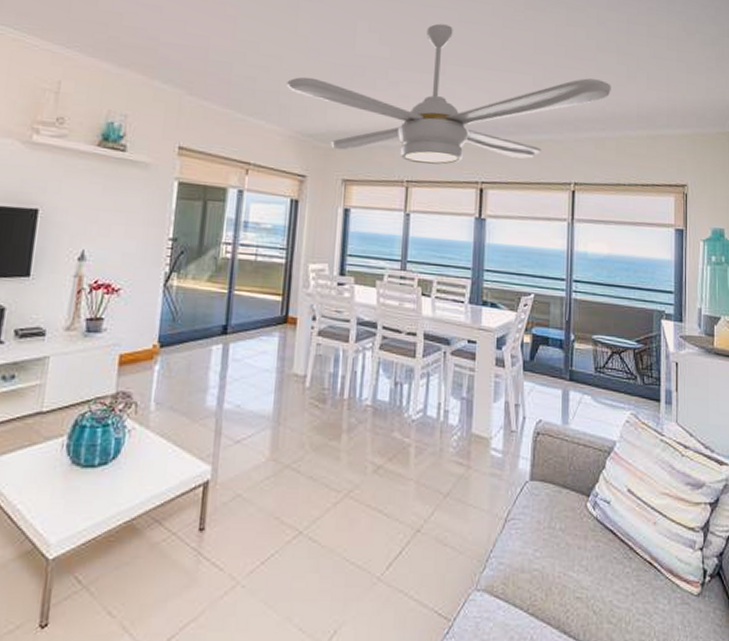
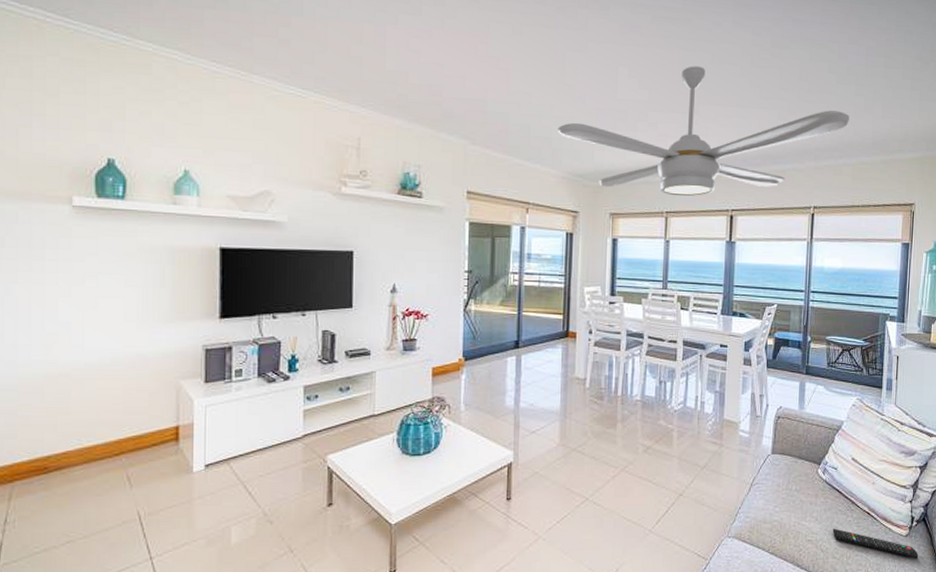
remote control: none [607,582,715,627] -> present [832,528,919,559]

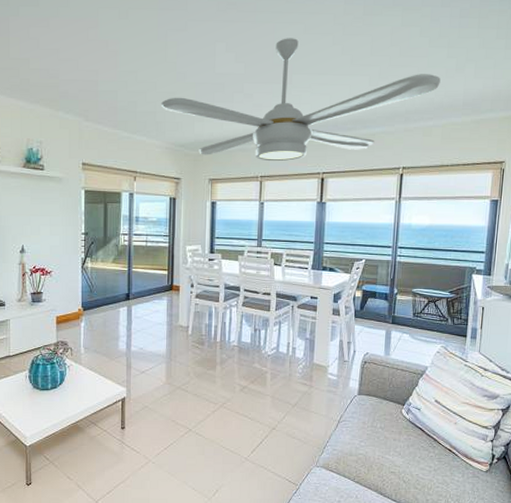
remote control: present [832,528,919,559] -> none [414,462,498,492]

